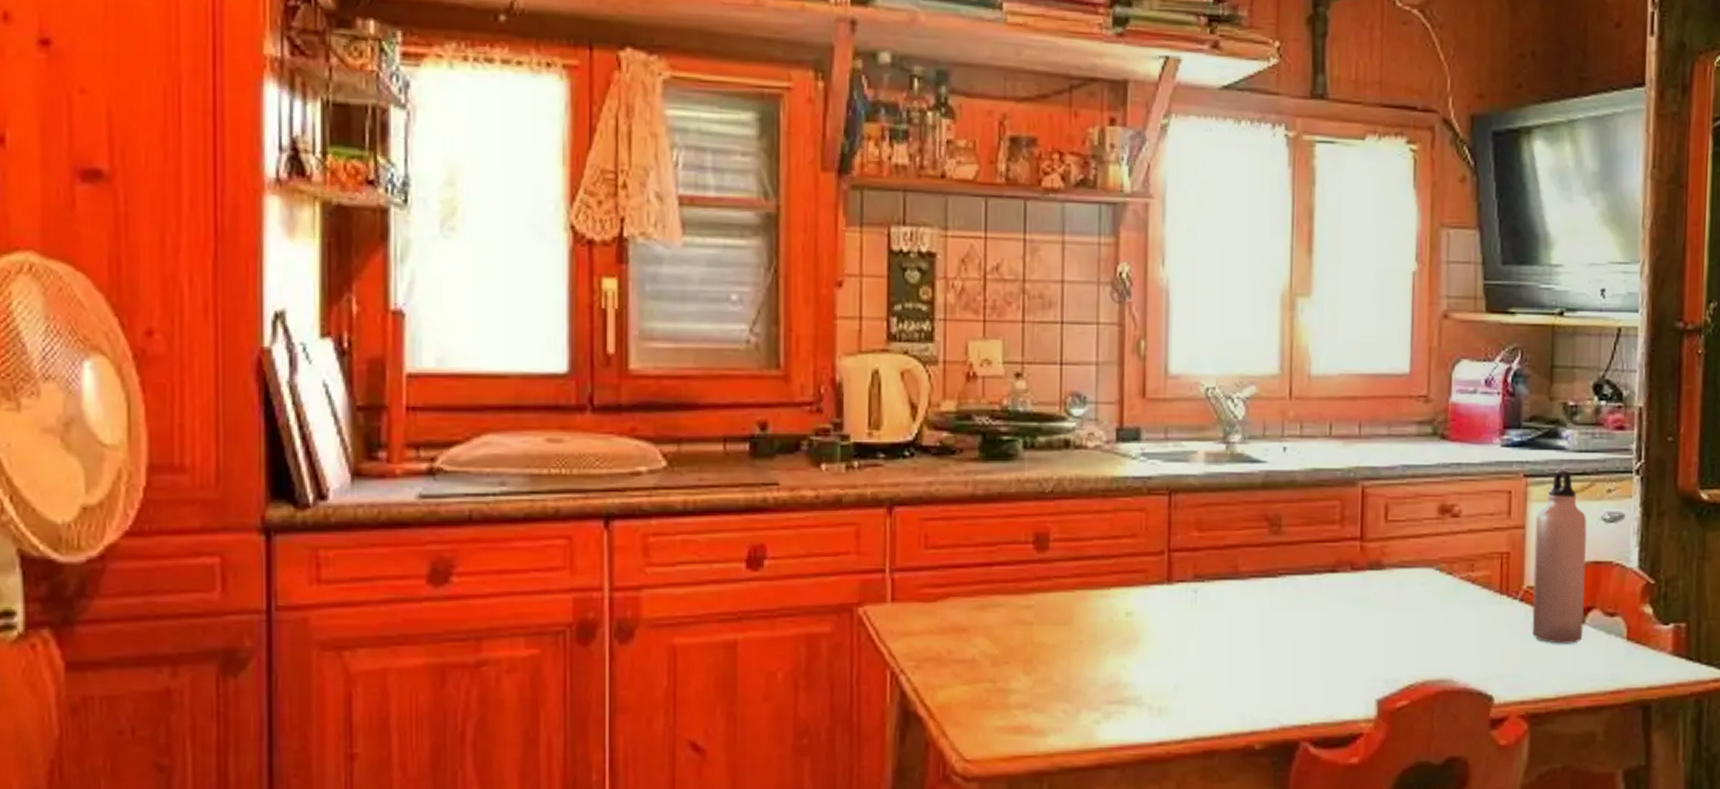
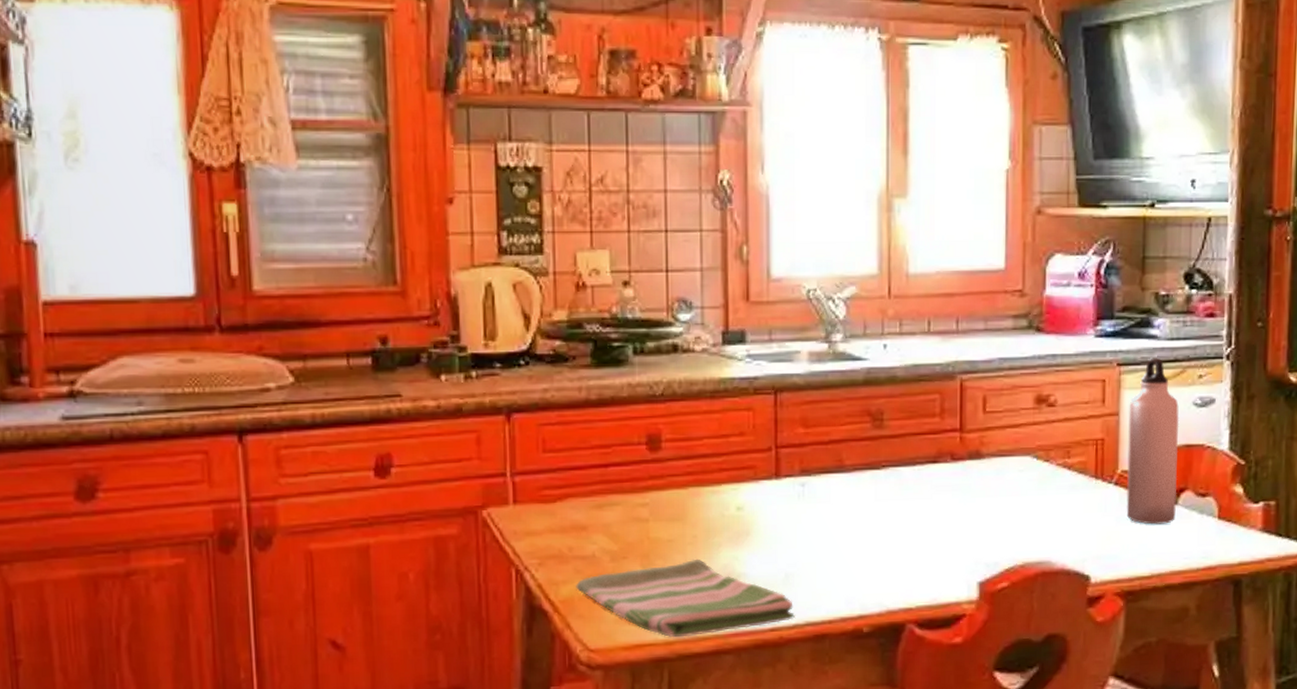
dish towel: none [954,666,1183,750] -> present [576,558,795,638]

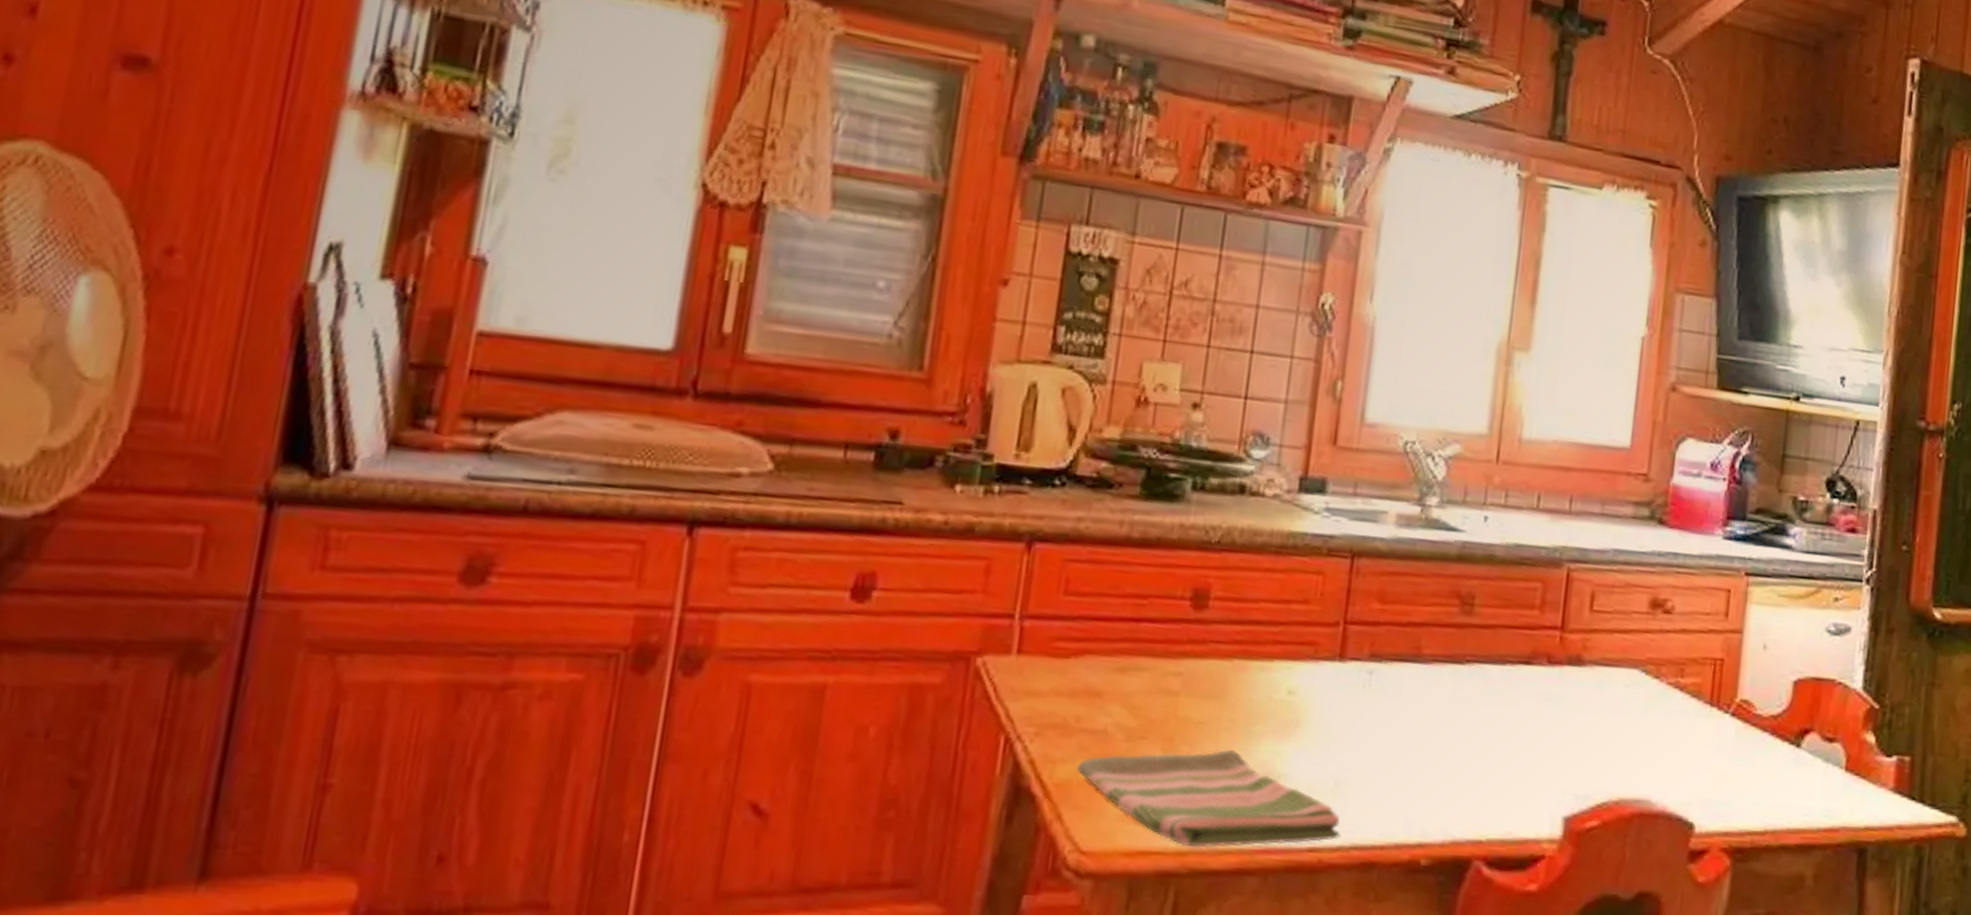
water bottle: present [1126,358,1180,525] -> none [1742,571,1810,770]

